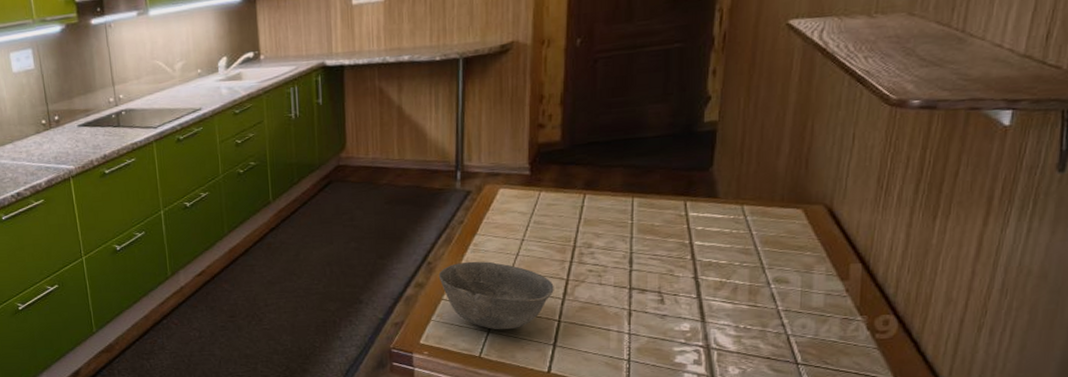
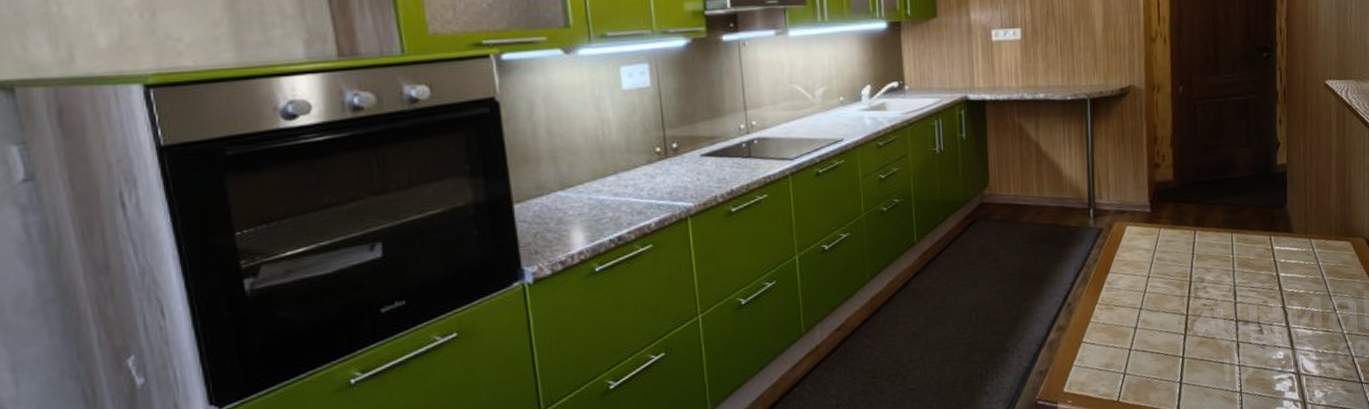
bowl: present [438,261,554,330] -> none [1078,300,1177,371]

